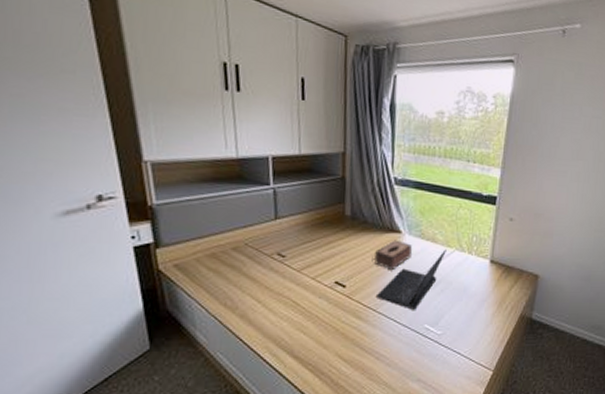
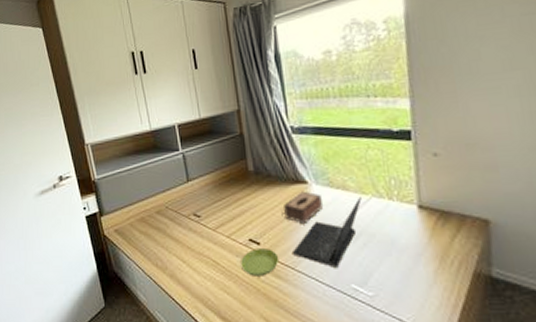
saucer: none [323,291,363,317] -> present [241,249,279,276]

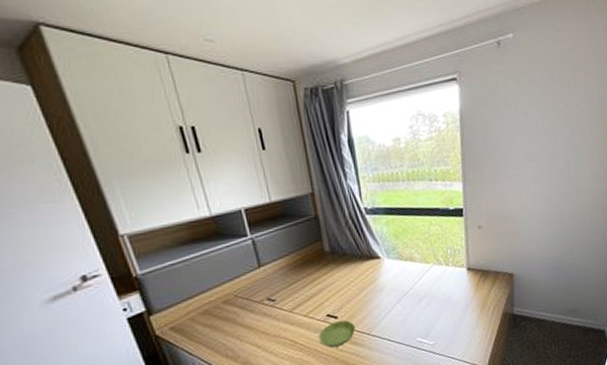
tissue box: present [284,191,324,225] -> none [359,265,394,295]
laptop computer: present [293,196,362,267] -> none [368,265,425,327]

